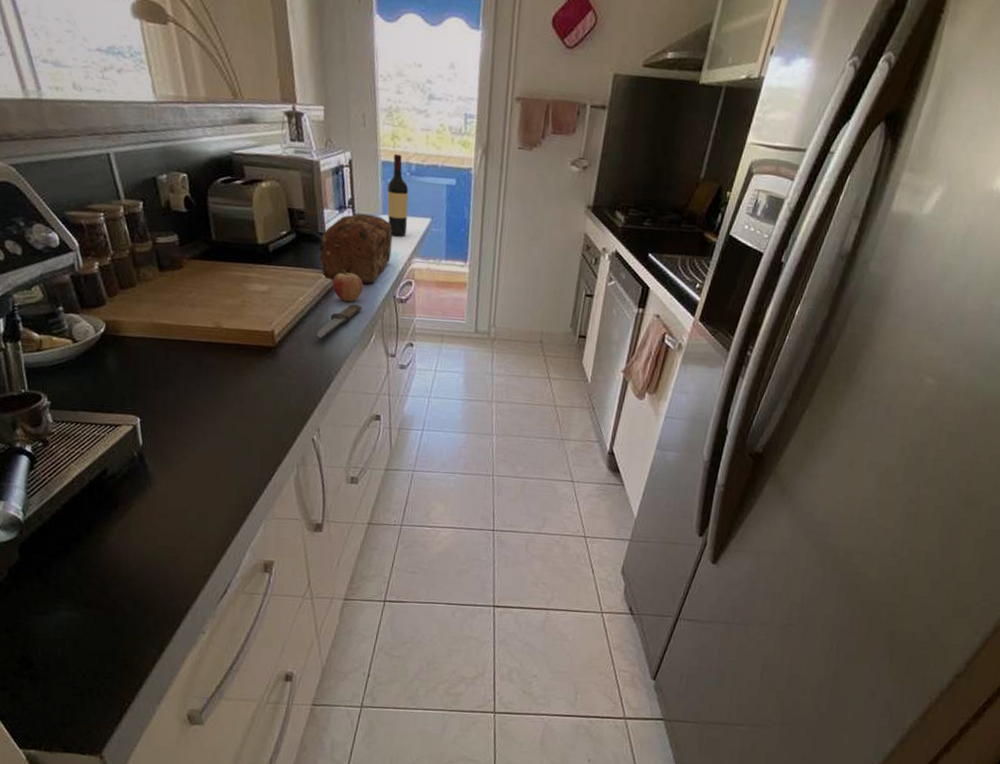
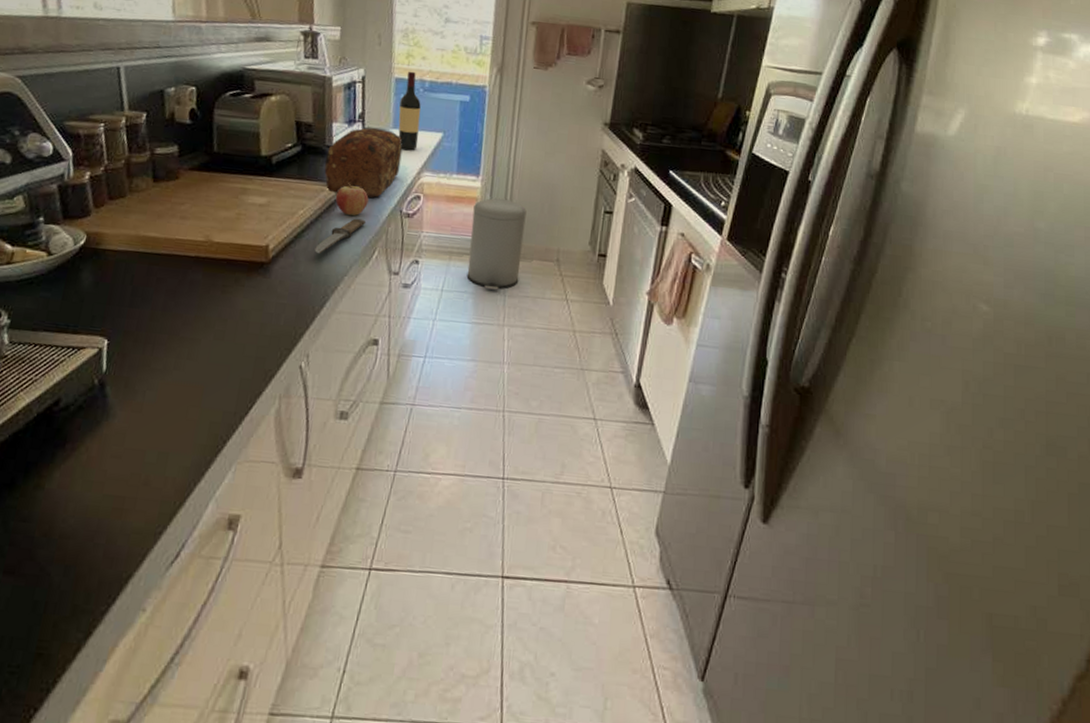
pedal bin: none [457,282,512,370] -> present [466,197,527,290]

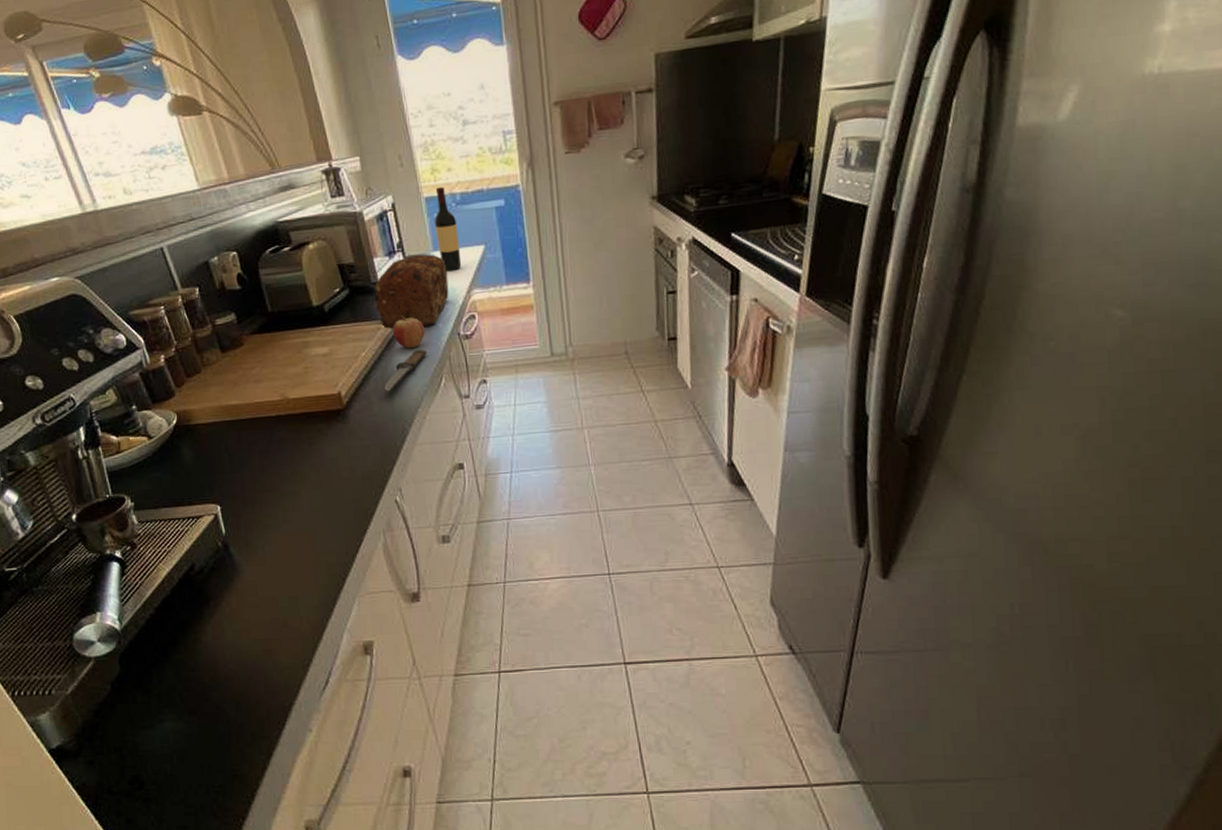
pedal bin: present [466,197,527,290] -> none [530,300,590,395]

